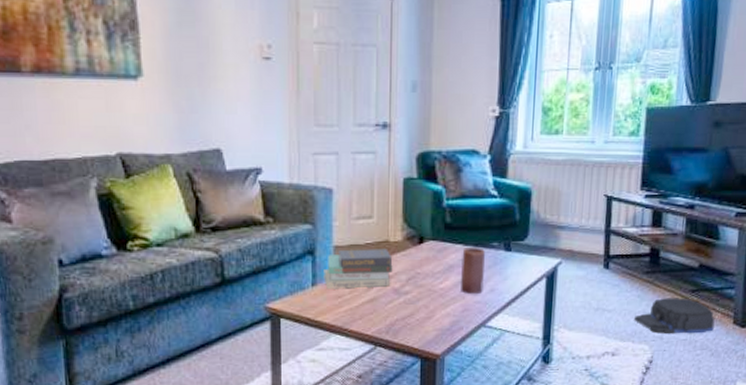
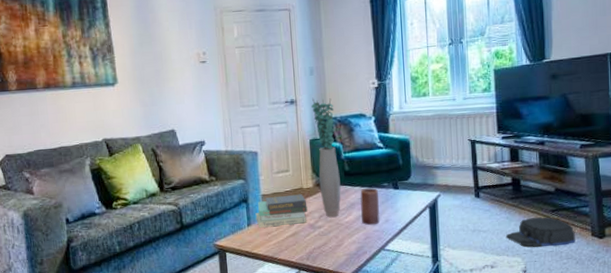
vase: none [410,122,439,282] -> present [311,97,341,218]

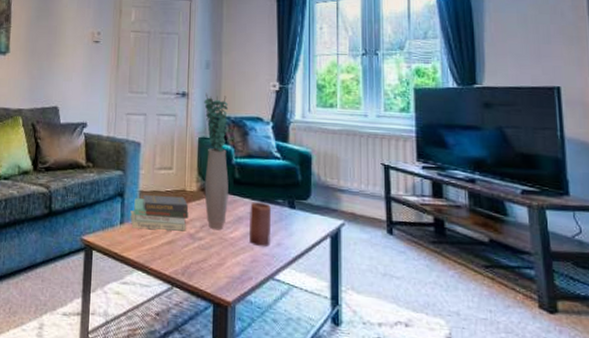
robot vacuum: present [506,217,575,248] -> none [426,270,517,314]

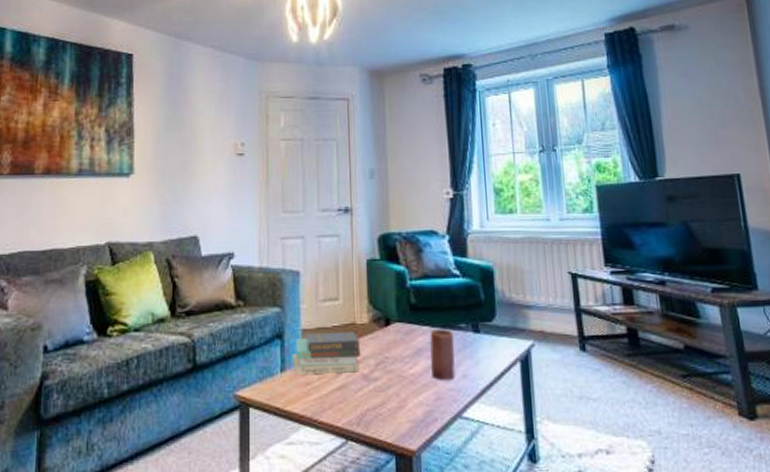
vase: present [204,92,229,231] -> none [370,206,405,367]

